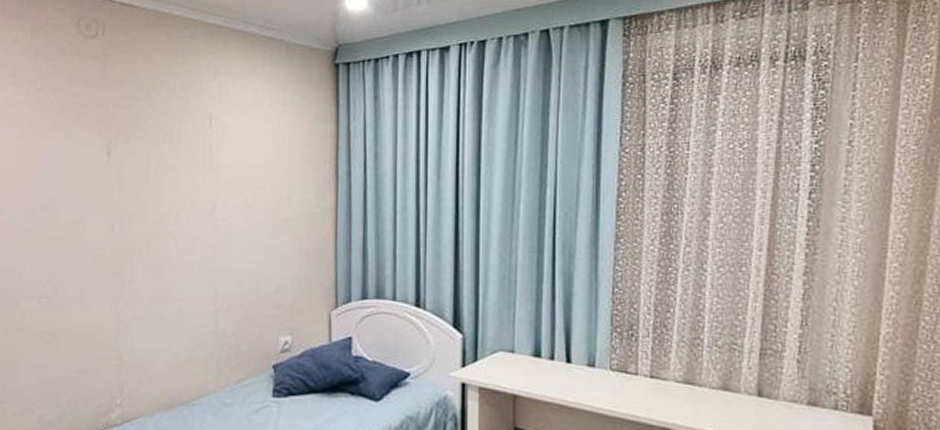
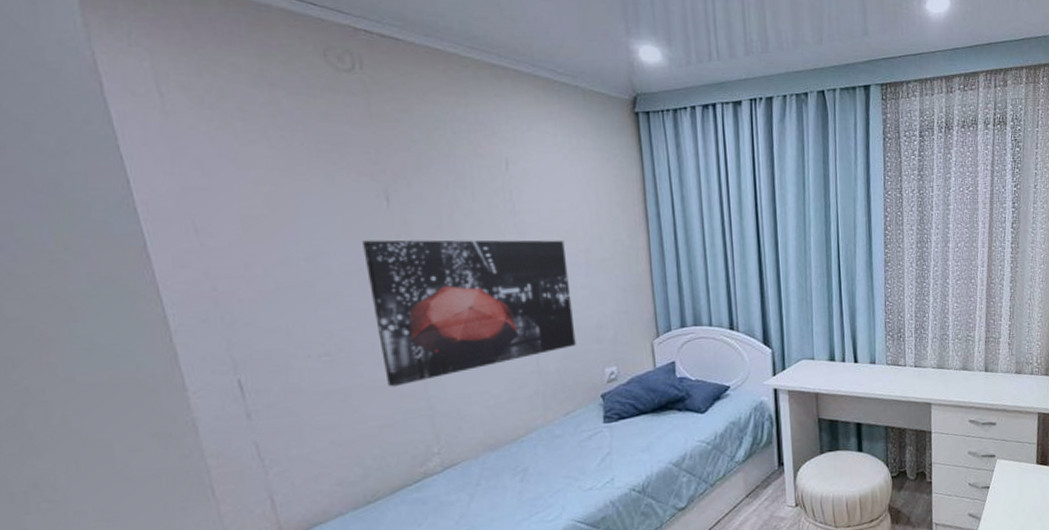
wall art: none [84,192,255,334] -> present [363,239,576,387]

